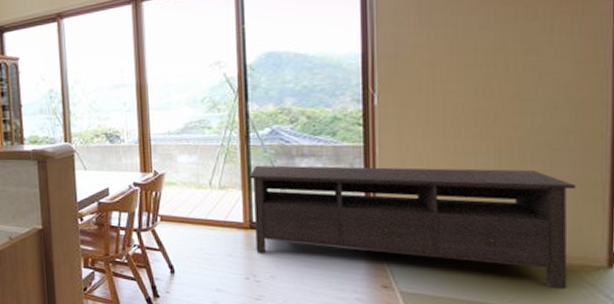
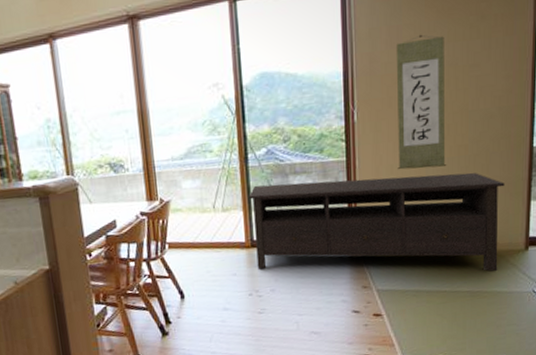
wall scroll: none [427,15,494,161] -> present [395,34,447,170]

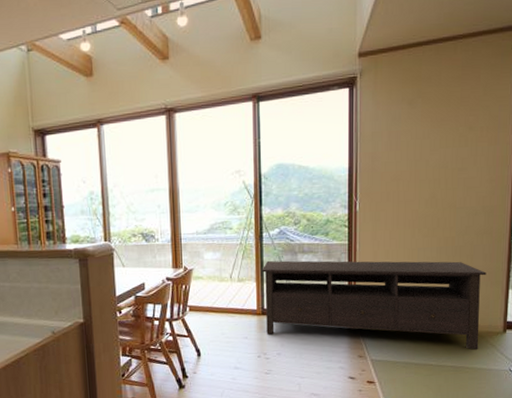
wall scroll: present [395,34,447,170] -> none [393,140,437,255]

